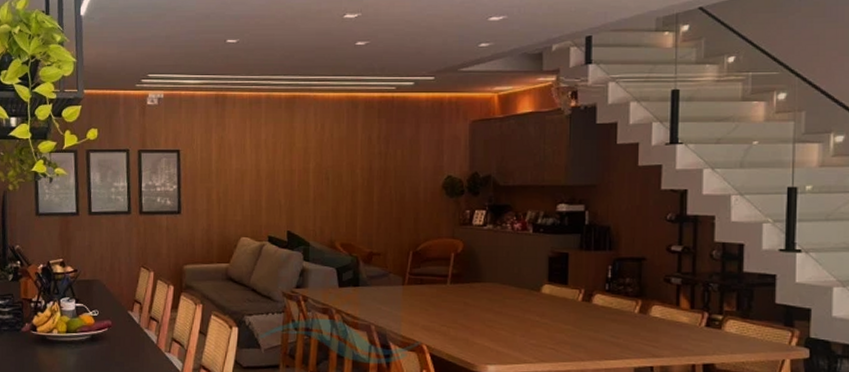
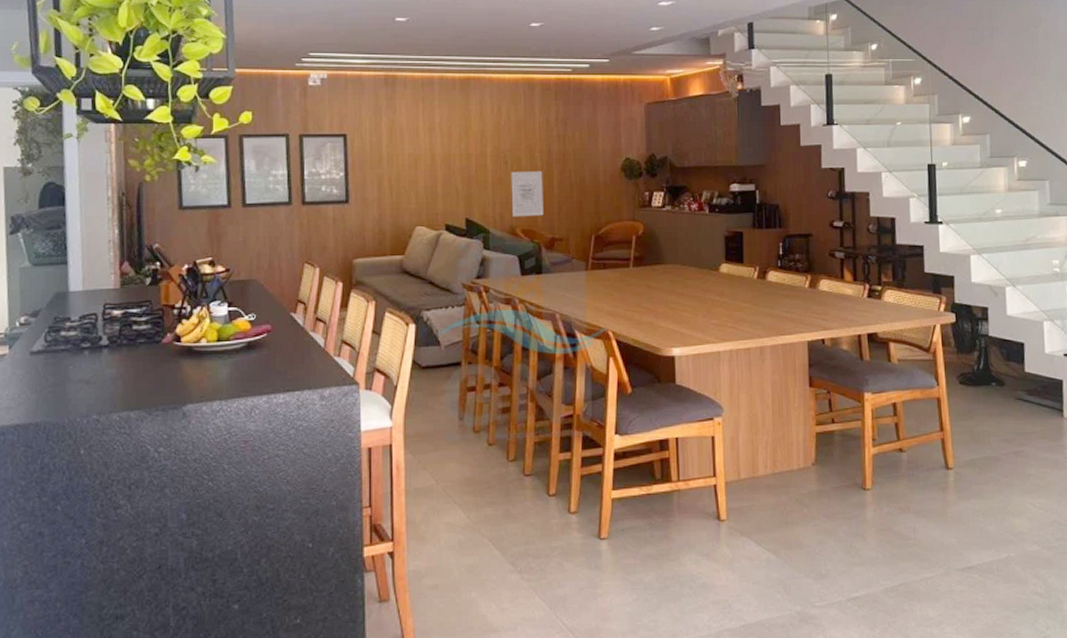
wall art: none [331,187,364,232] -> present [511,170,543,217]

